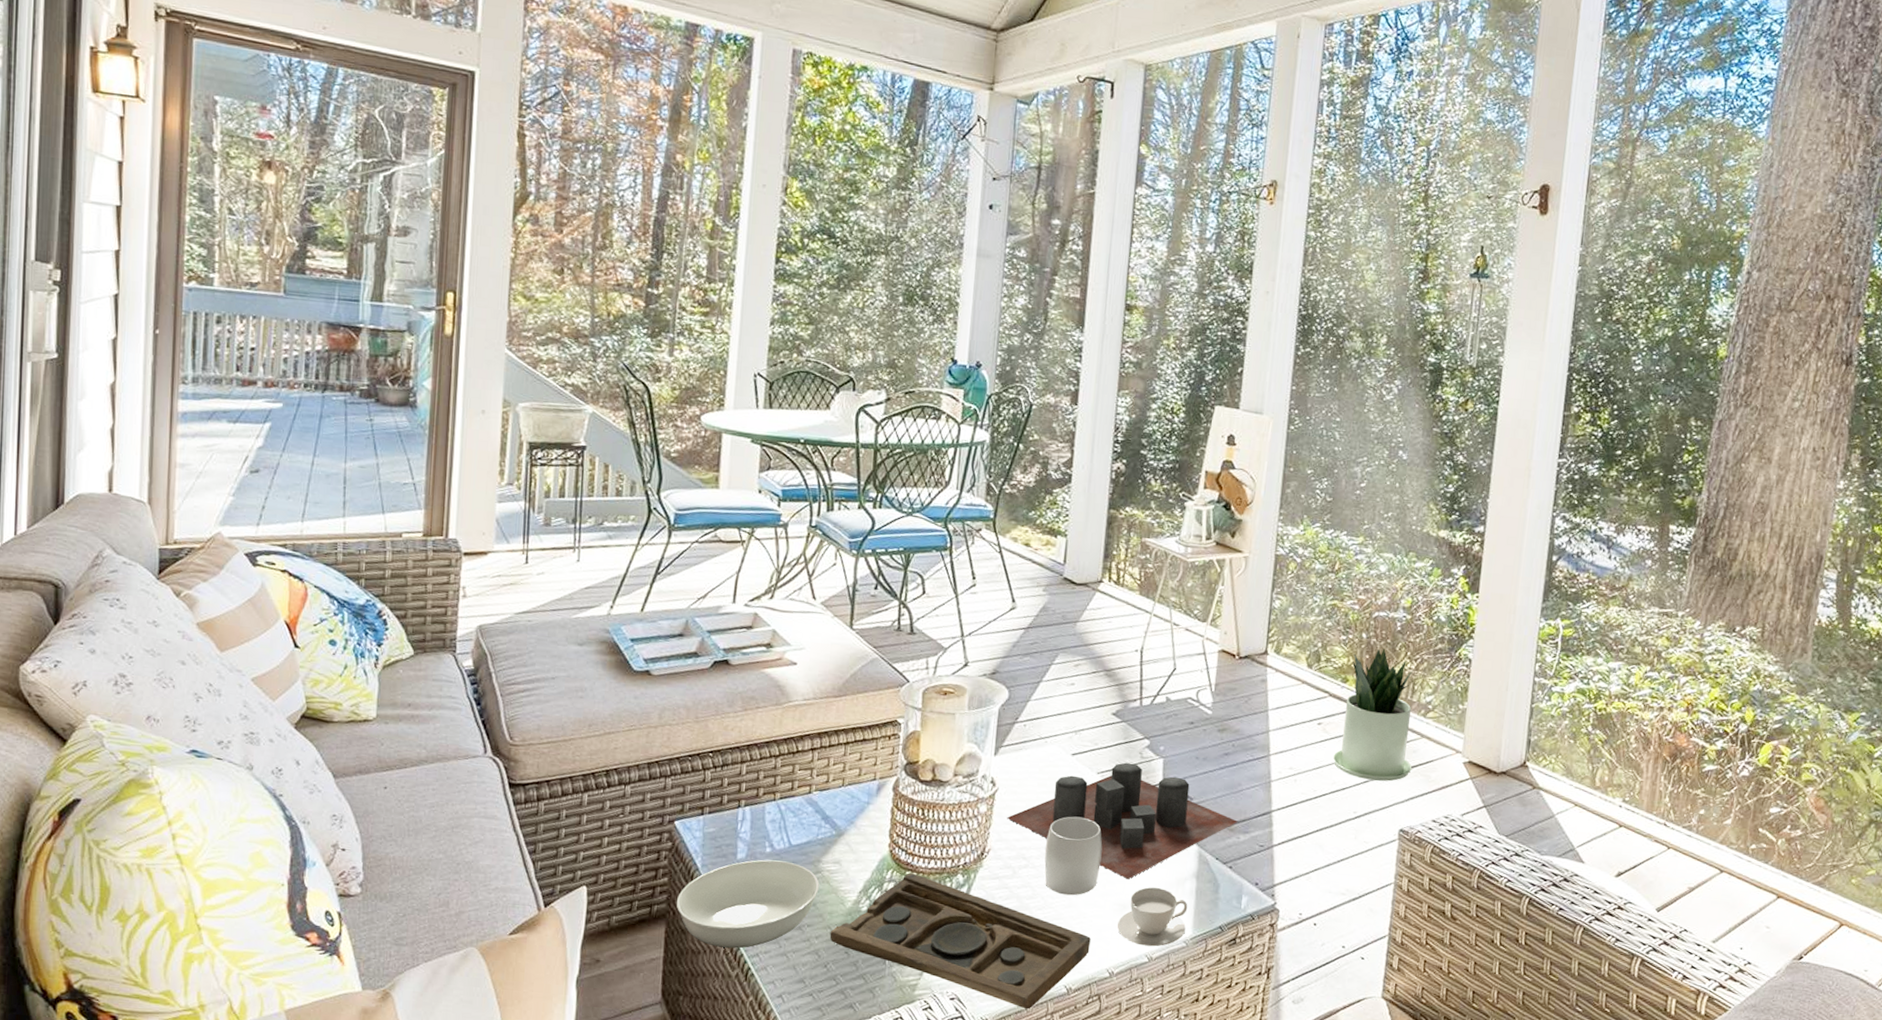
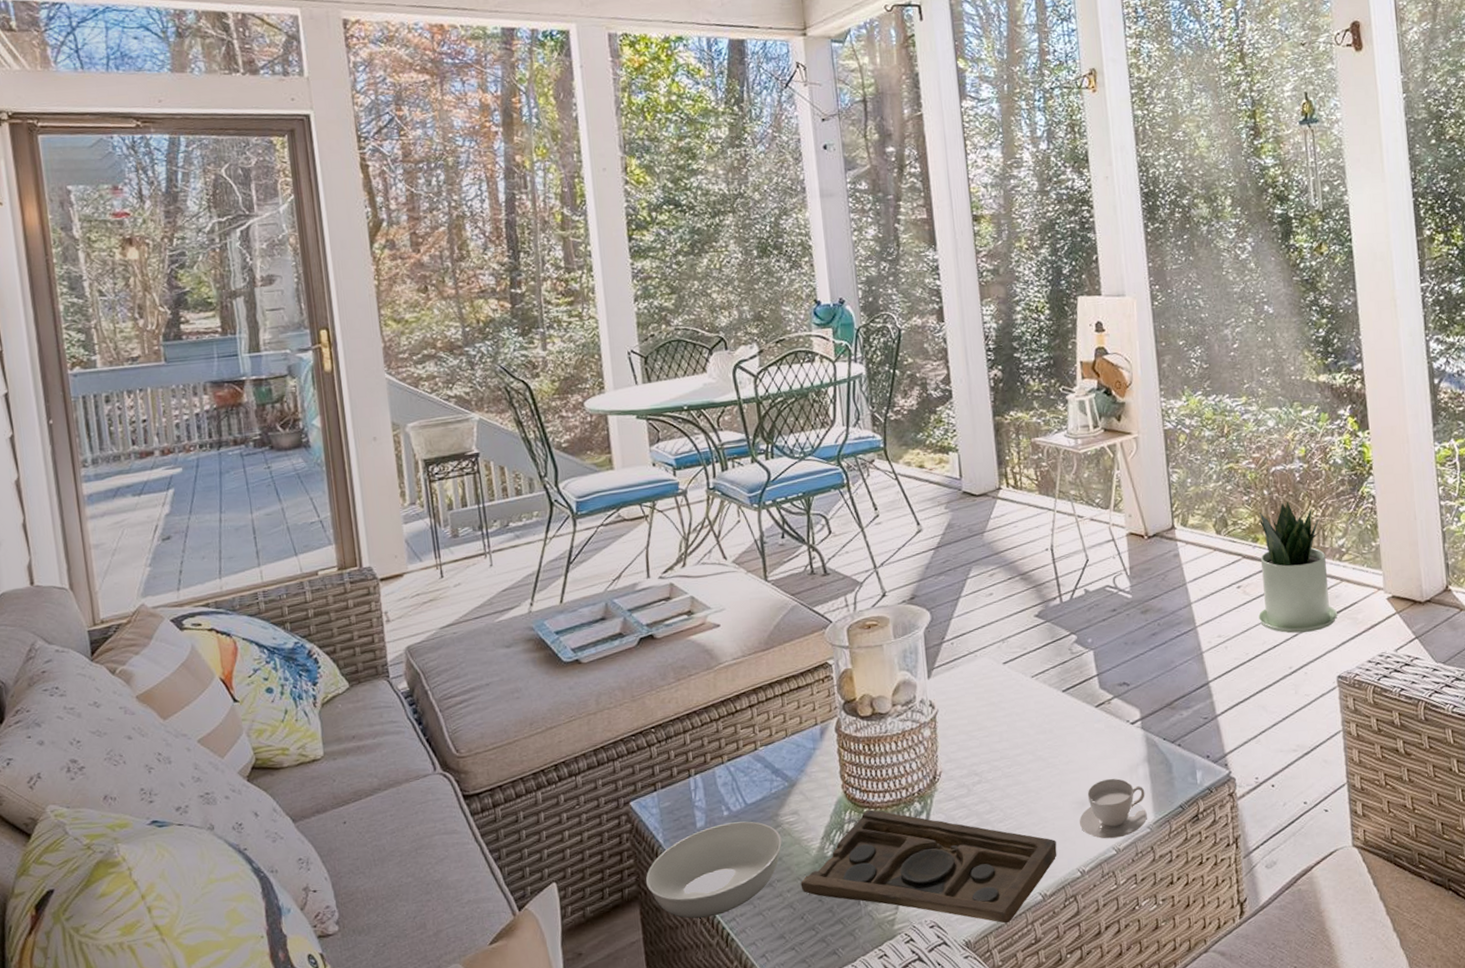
candle: present [1007,762,1238,880] -> none [952,660,1178,776]
mug: present [1044,816,1103,896] -> none [994,723,1052,804]

